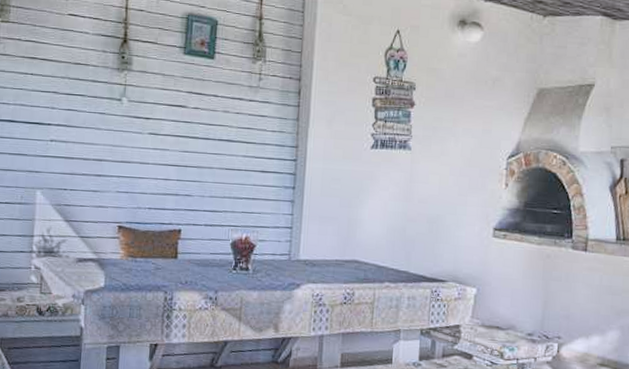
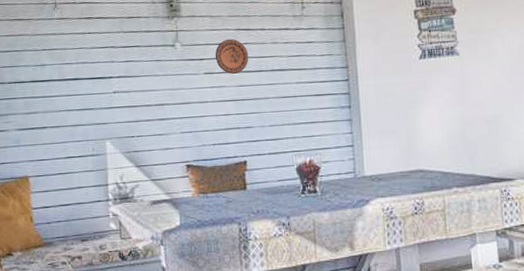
decorative plate: none [162,101,198,138] -> present [215,38,249,74]

